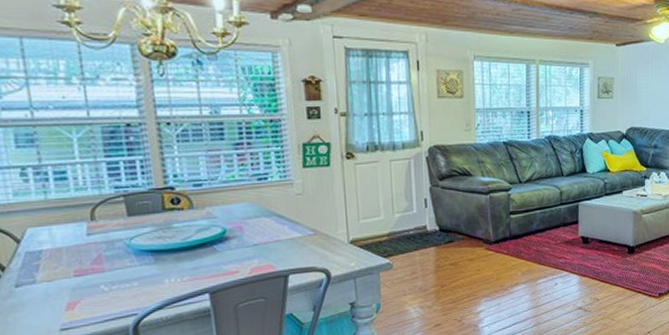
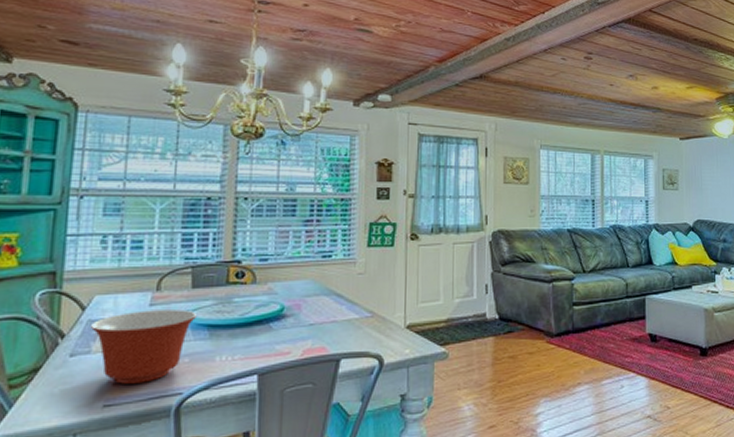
mixing bowl: none [28,237,139,309] -> present [89,309,198,384]

